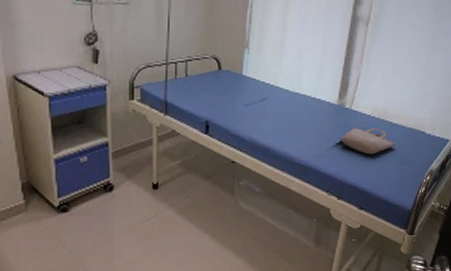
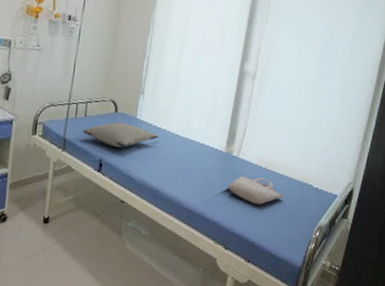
pillow: none [184,80,268,108] -> present [82,122,159,149]

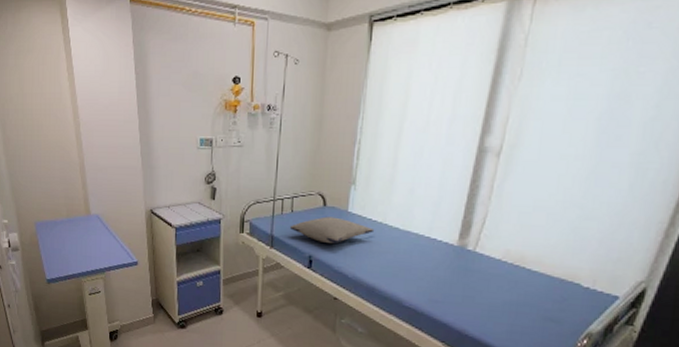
shopping bag: present [227,175,284,205] -> none [459,272,538,306]

